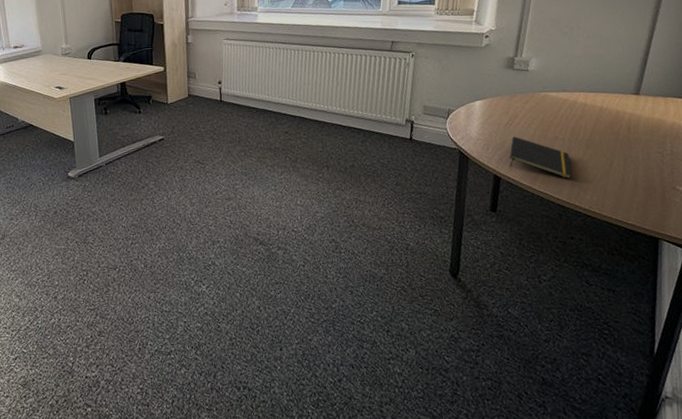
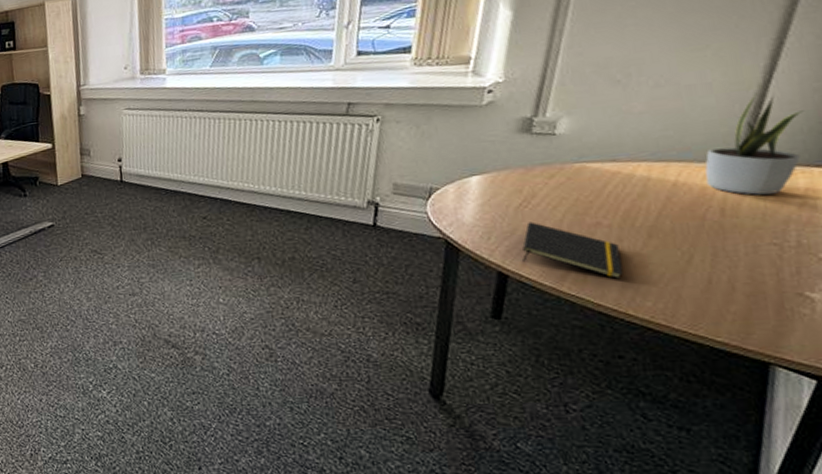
potted plant: none [618,45,672,118] -> present [705,93,805,195]

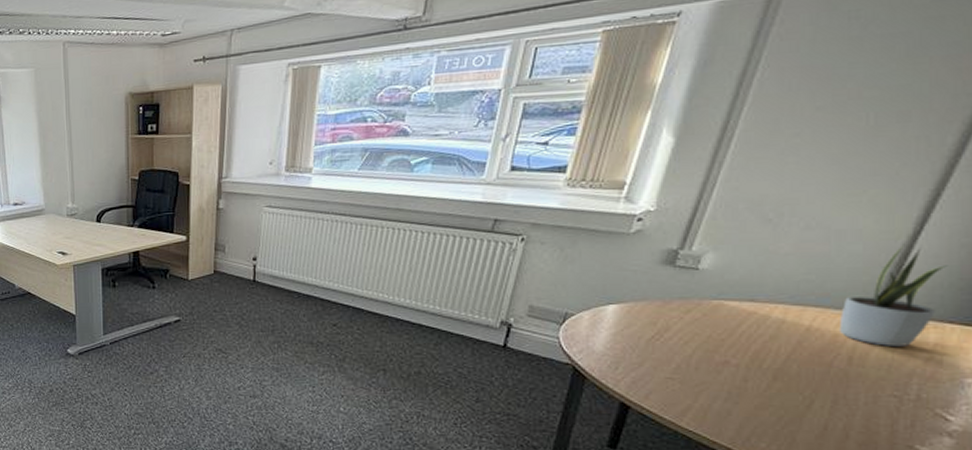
notepad: present [521,222,623,279] -> none [645,355,743,418]

